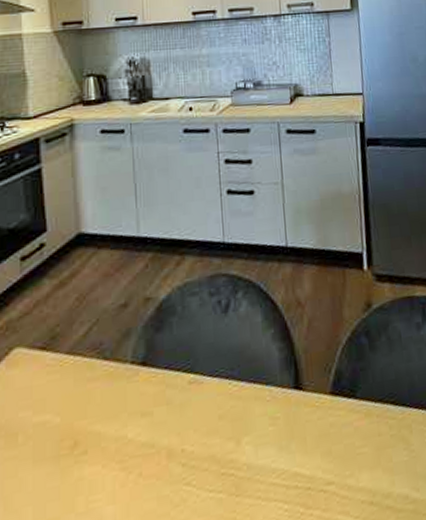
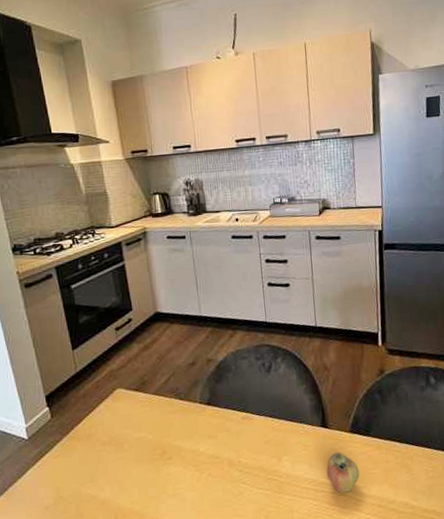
apple: none [300,424,345,488] -> present [326,452,360,493]

